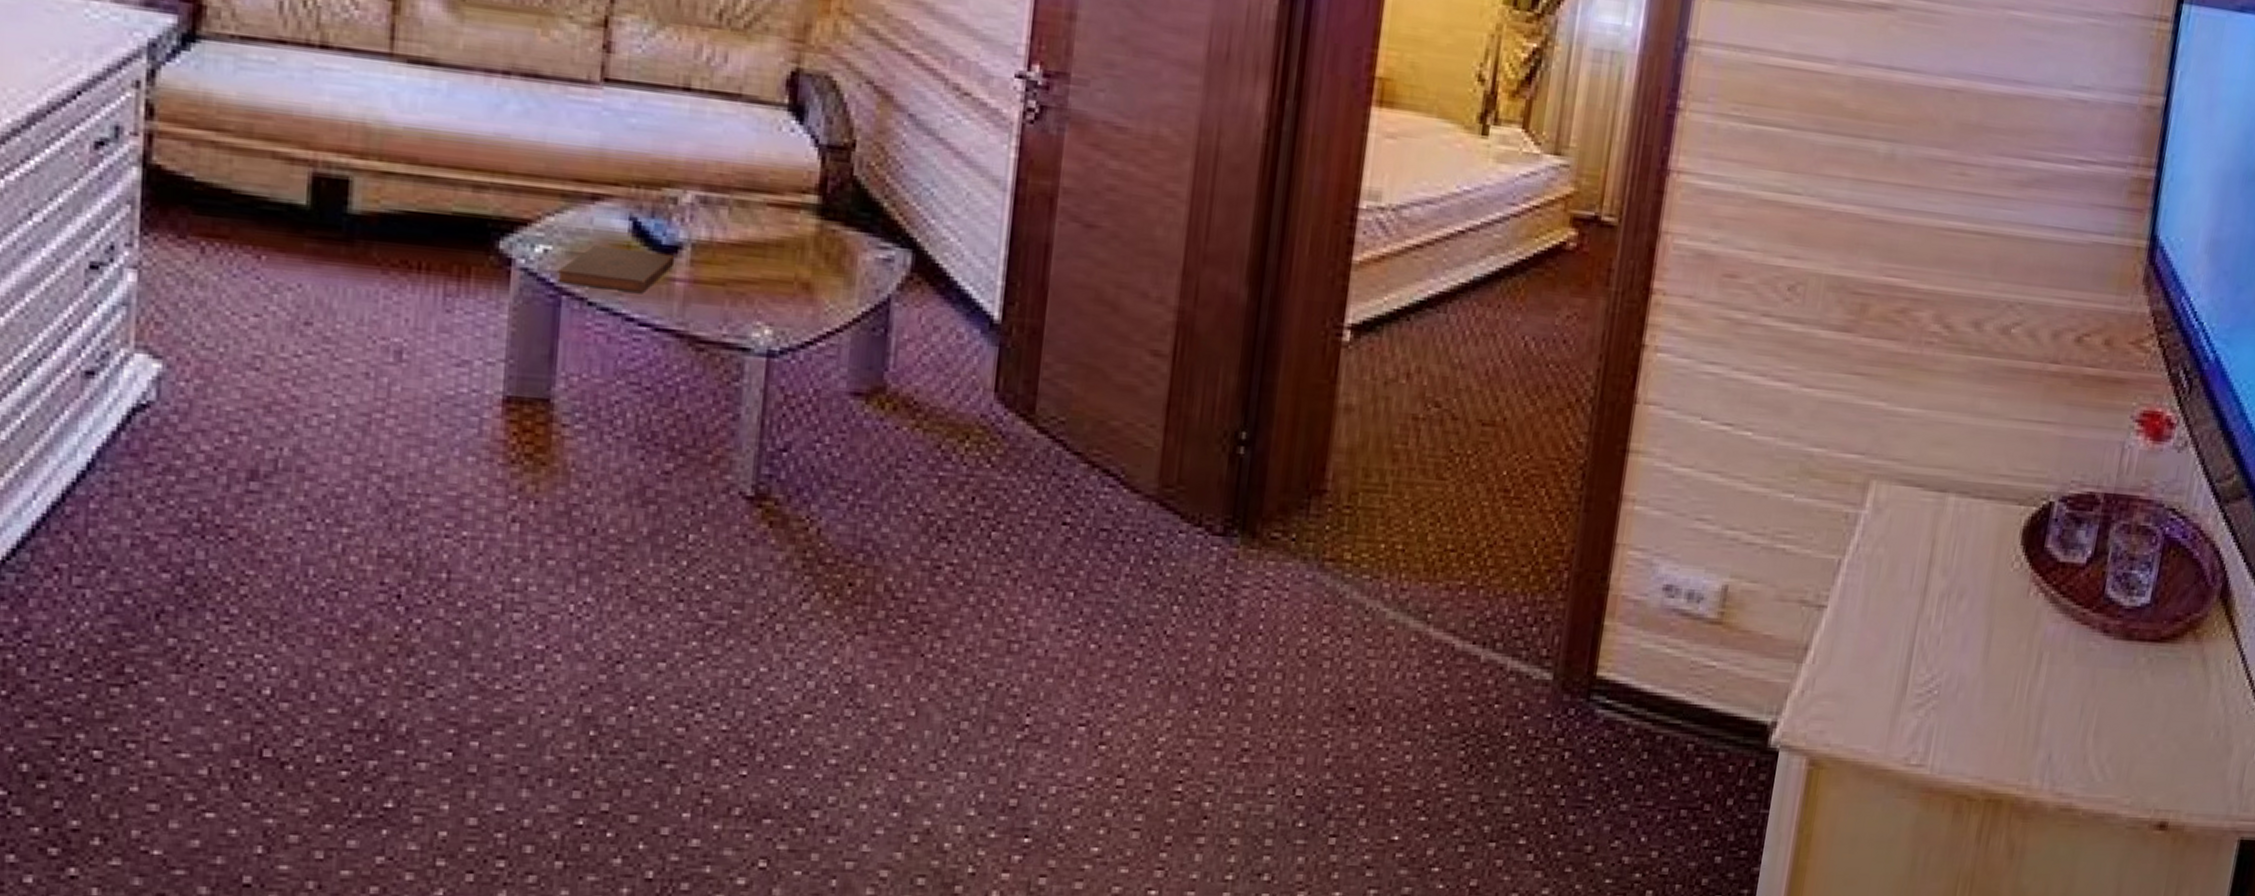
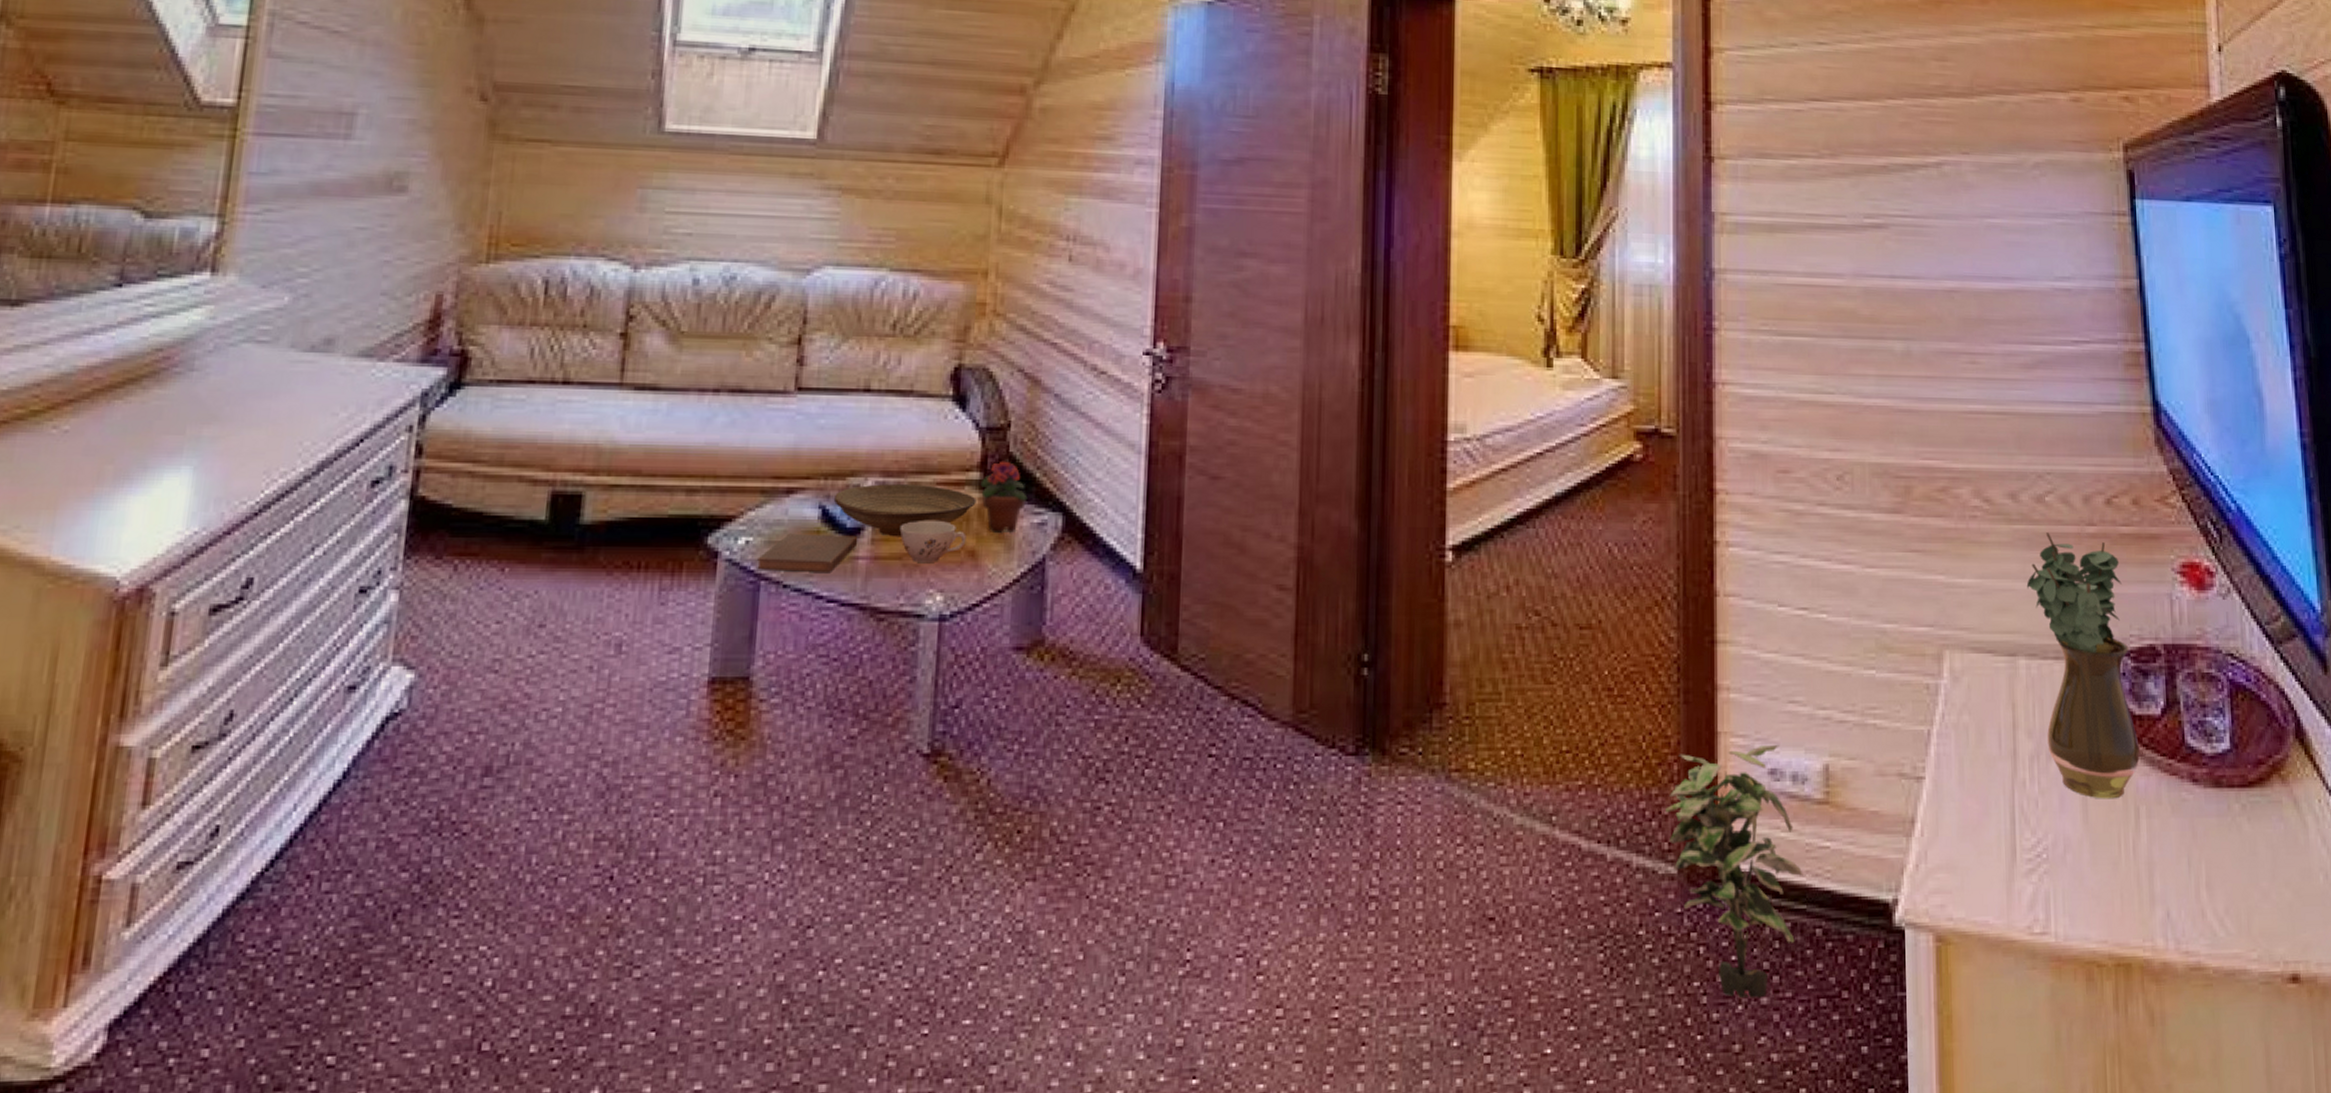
decorative bowl: none [648,198,813,261] -> present [834,484,976,537]
teacup: none [723,243,801,293] -> present [899,519,967,564]
potted flower: none [818,185,873,266] -> present [980,460,1028,533]
potted plant: none [1549,561,1684,805] -> present [1666,744,1803,999]
vase: none [1961,367,2077,643] -> present [2026,532,2140,799]

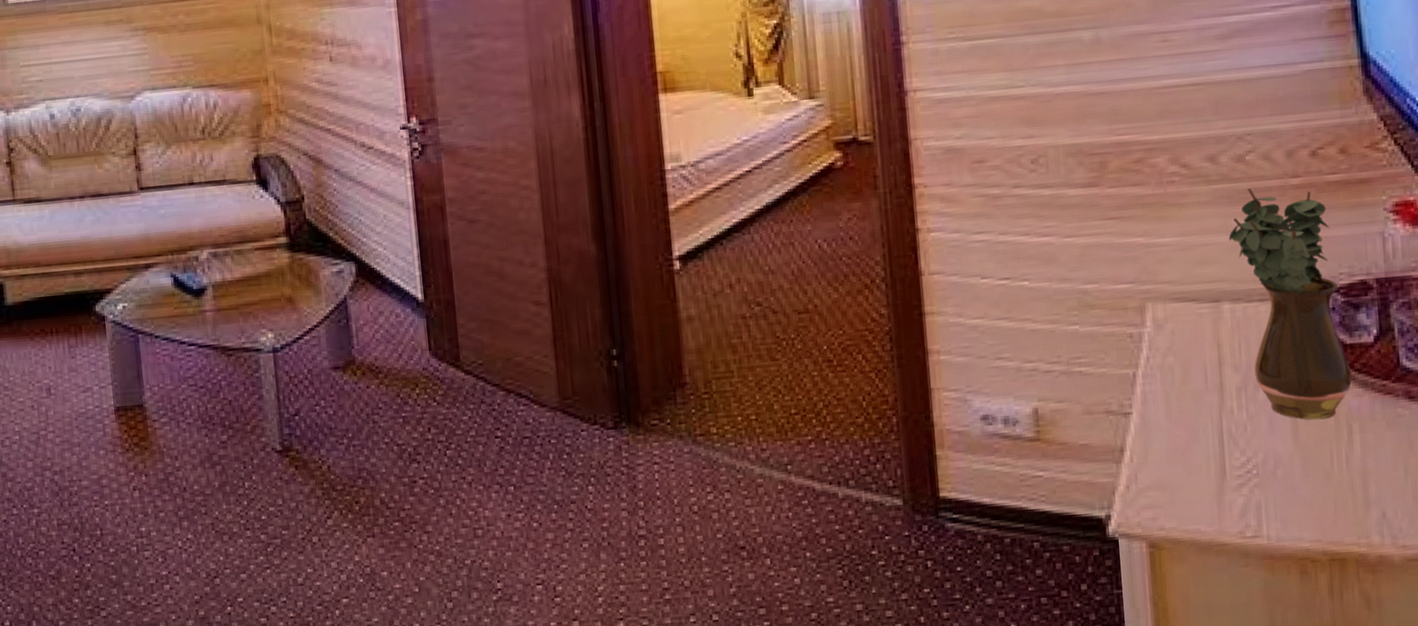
book: present [757,533,858,572] -> none [133,295,204,327]
decorative bowl: present [834,484,976,537] -> none [181,251,287,293]
teacup: present [899,519,967,564] -> none [232,277,284,311]
potted flower: present [980,460,1028,533] -> none [288,226,326,282]
potted plant: present [1666,744,1803,999] -> none [888,394,1019,600]

